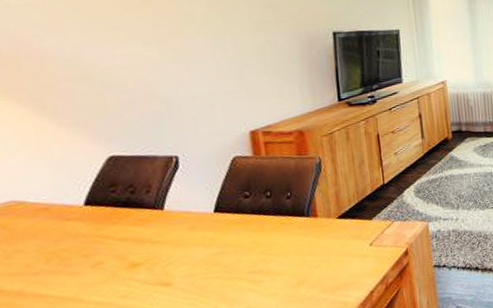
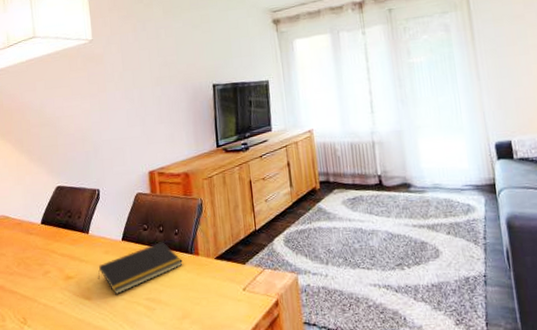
notepad: none [180,208,298,275] -> present [98,242,183,295]

